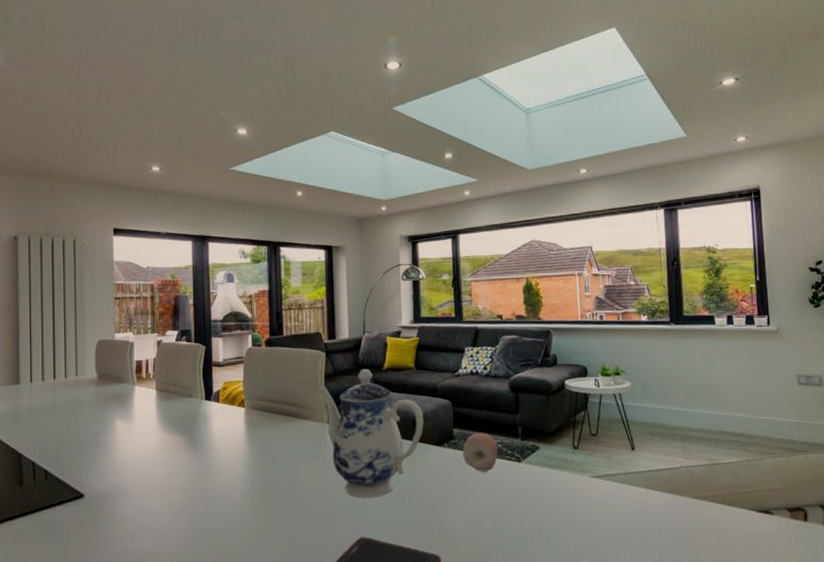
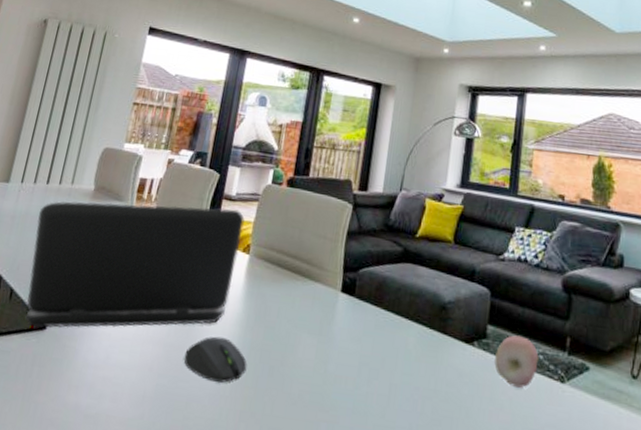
laptop: none [53,373,236,498] -> present [25,201,245,329]
computer mouse: none [207,477,261,513] -> present [184,336,248,384]
teapot: present [317,368,424,498] -> none [336,232,455,396]

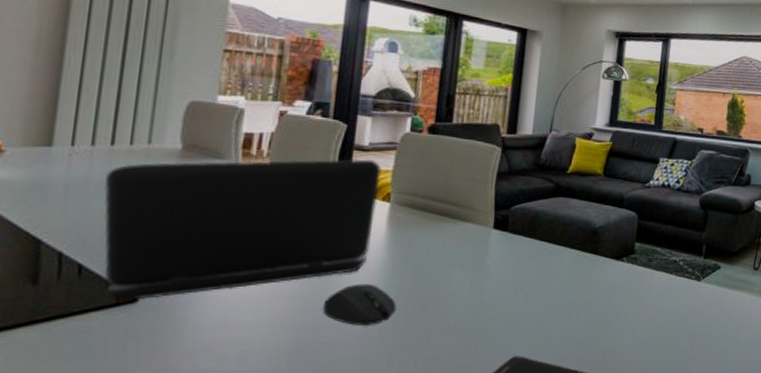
fruit: present [494,335,539,388] -> none [641,248,680,290]

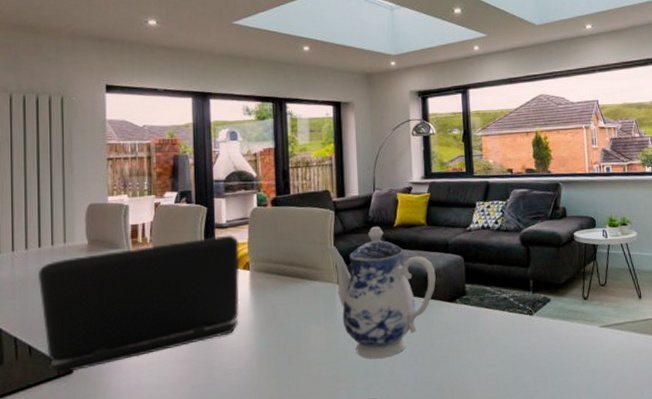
computer mouse: present [322,284,397,326] -> none [209,343,268,381]
teapot: none [486,170,605,313] -> present [326,226,436,359]

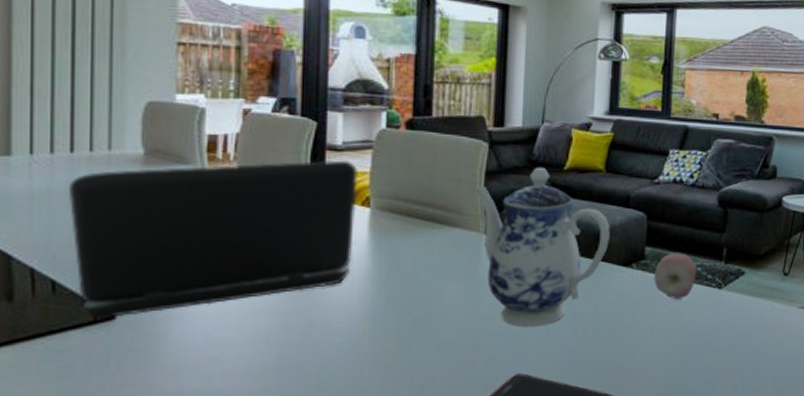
fruit: none [475,287,510,327] -> present [654,253,697,299]

